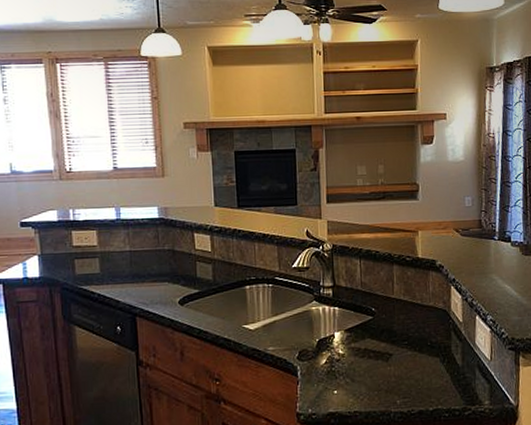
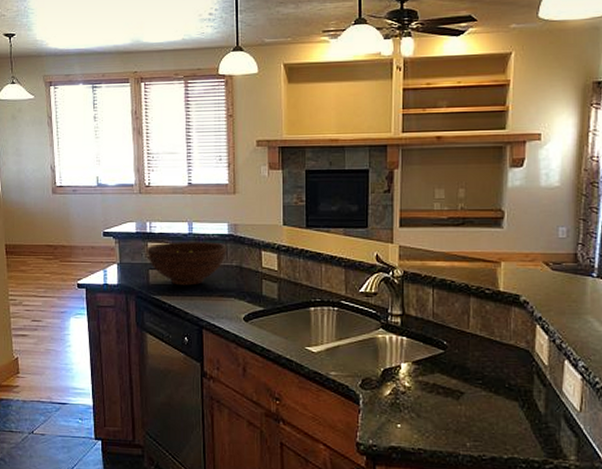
fruit bowl: none [70,226,158,274] -> present [146,242,226,286]

